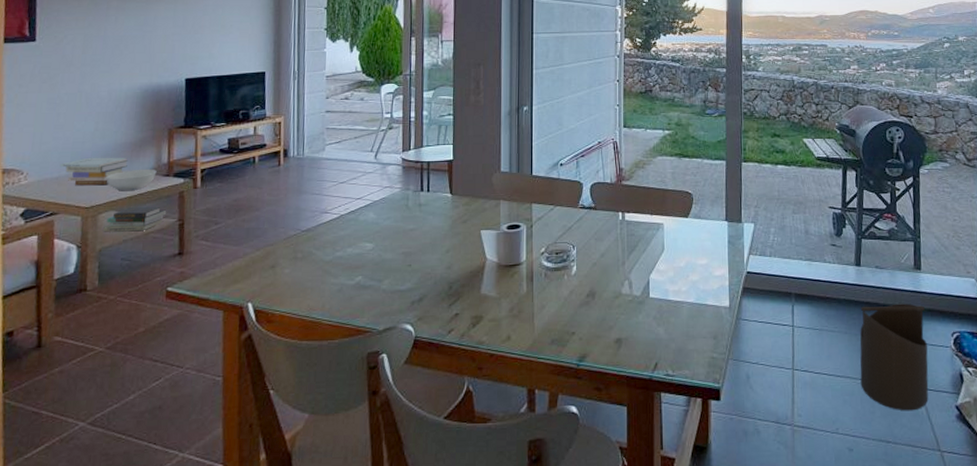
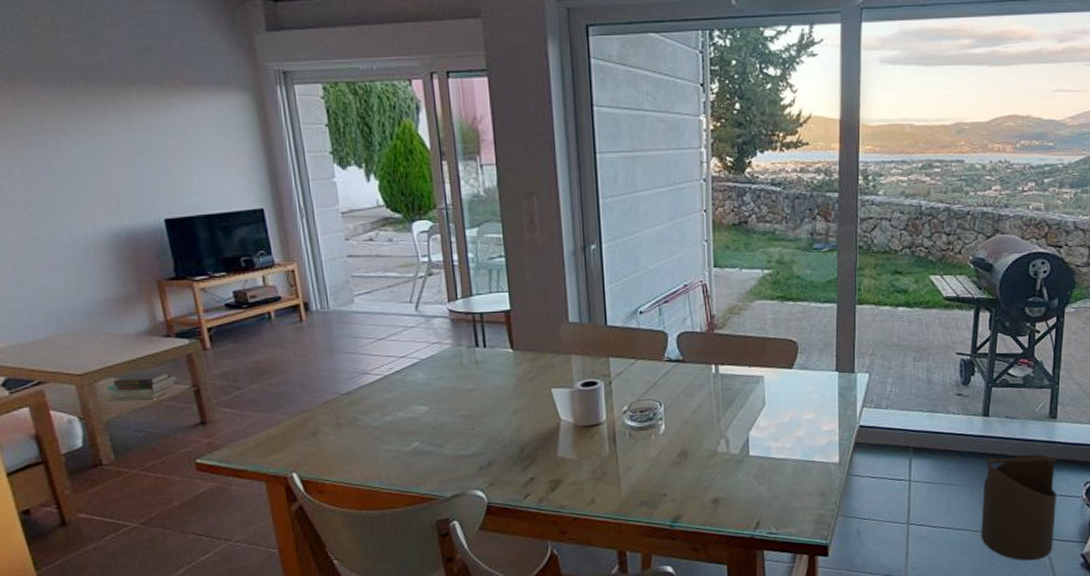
books: present [59,157,128,186] -> none [33,316,117,351]
bowl: present [106,168,157,191] -> none [94,328,155,356]

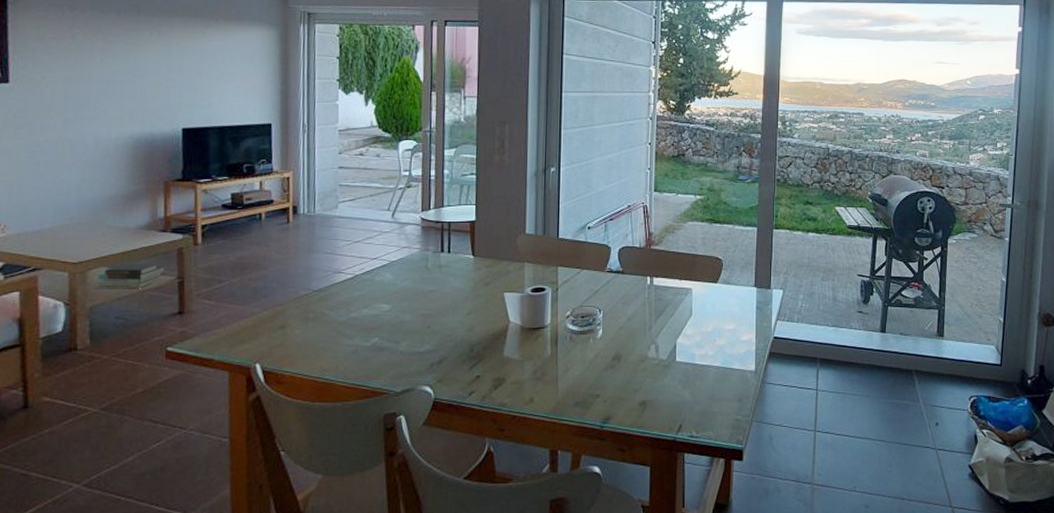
basket: present [981,454,1057,561] -> none [880,369,945,470]

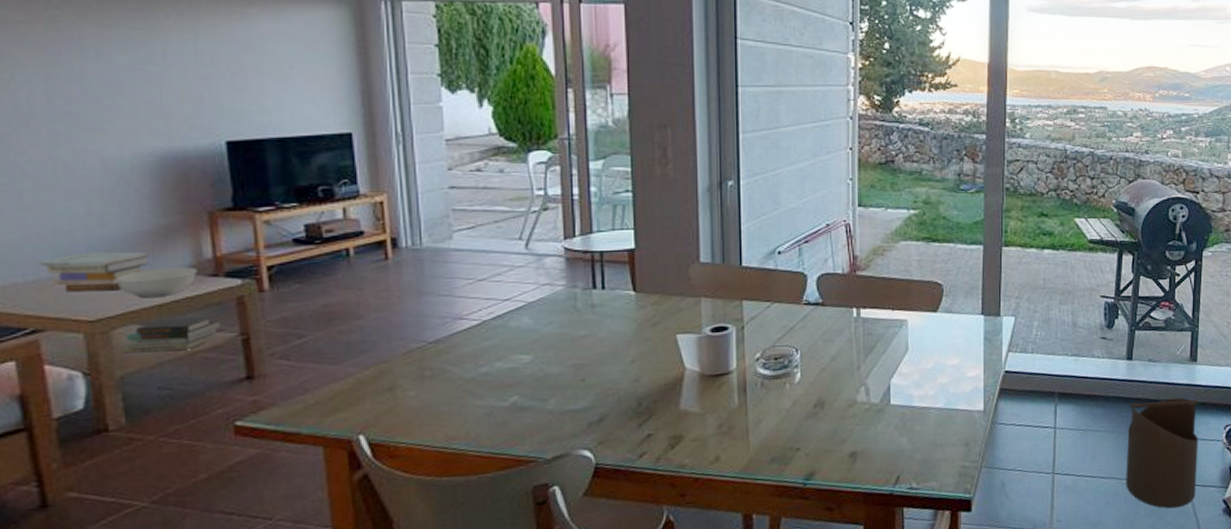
books: none [42,210,119,240] -> present [35,251,149,292]
bowl: none [95,223,152,247] -> present [116,266,197,298]
basket: none [880,369,945,470] -> present [1126,397,1198,509]

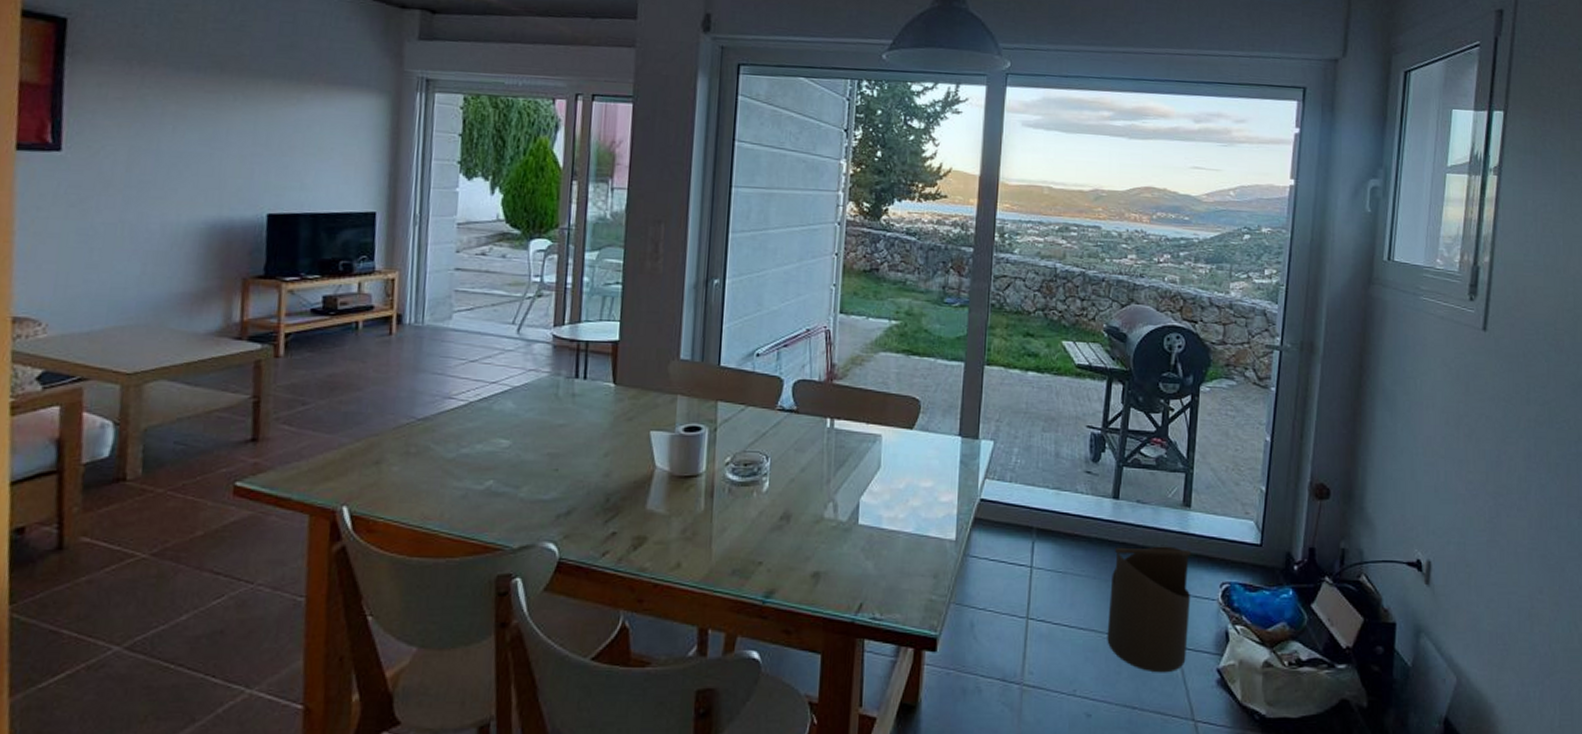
books: present [35,251,149,292] -> none [92,309,186,347]
bowl: present [116,266,197,298] -> none [155,328,225,356]
books: present [123,318,221,354] -> none [150,377,238,409]

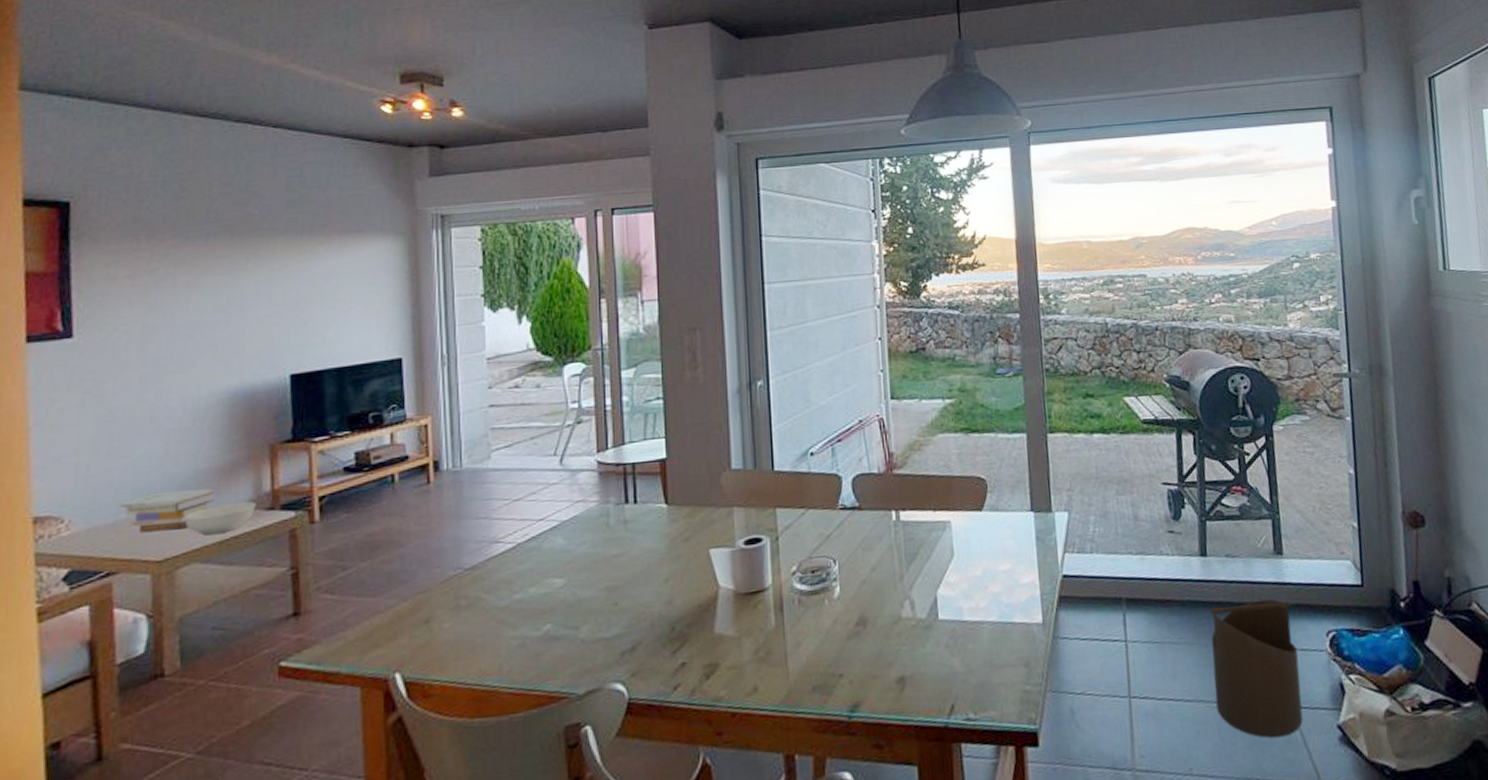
books: none [92,309,186,347] -> present [116,489,214,533]
bowl: none [155,328,225,356] -> present [184,501,256,536]

